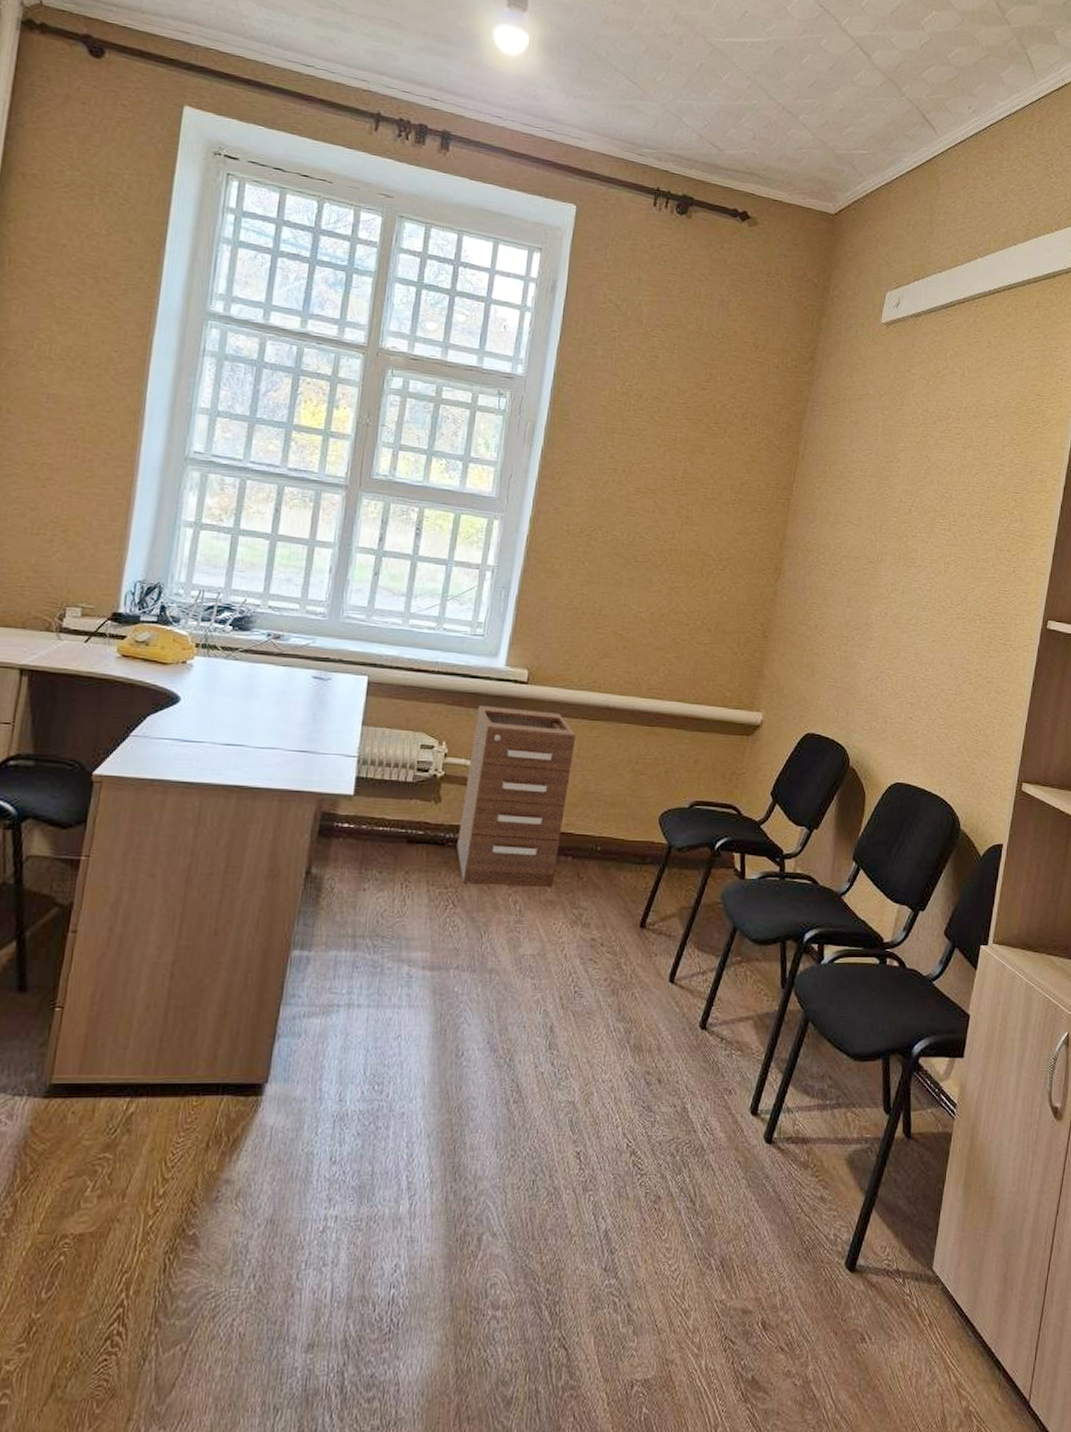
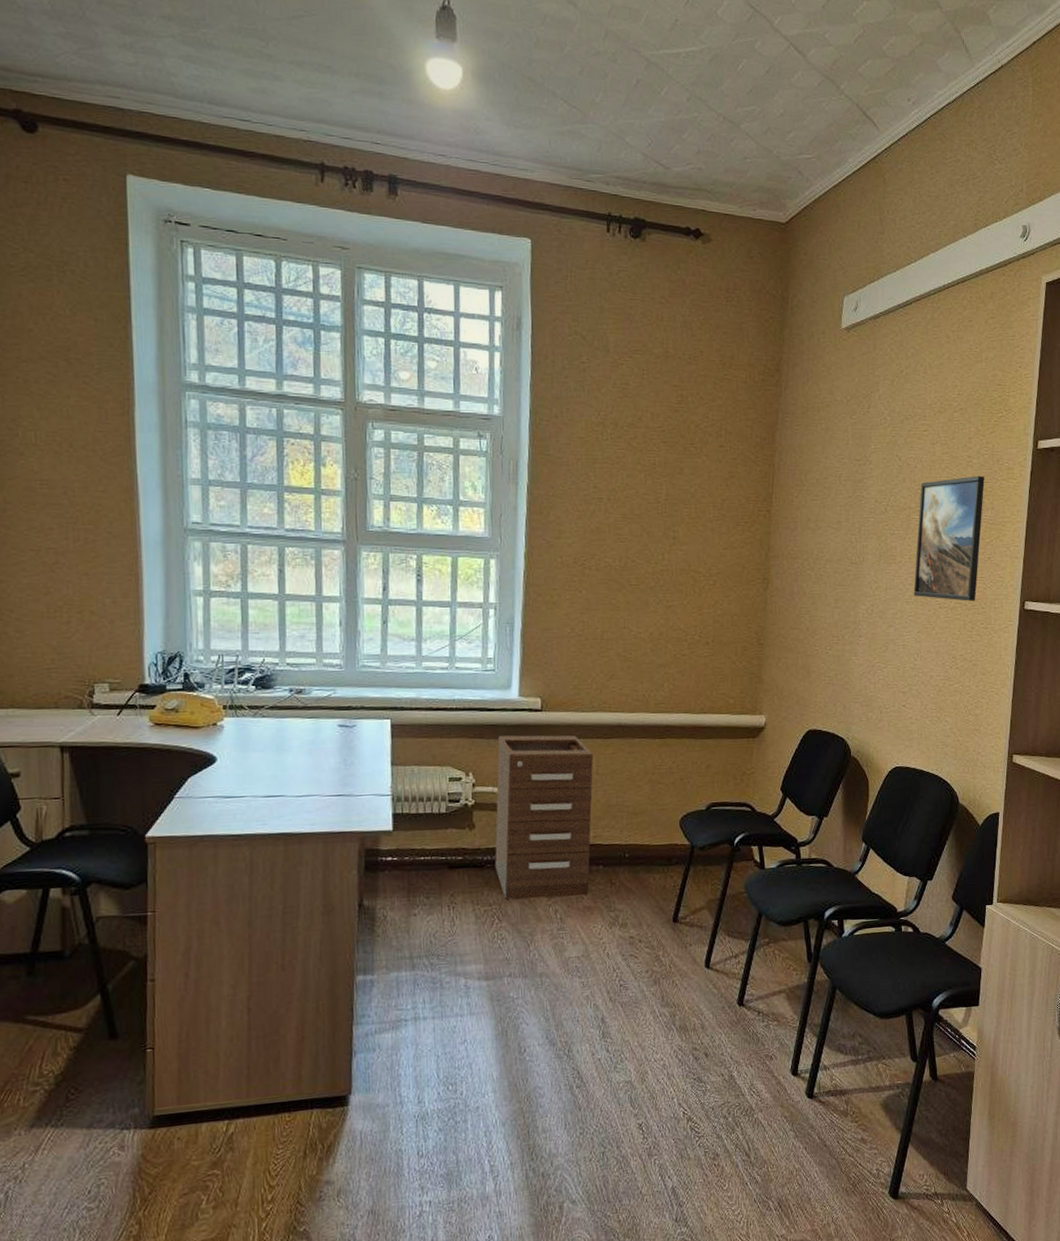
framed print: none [931,485,1016,615] -> present [913,476,985,601]

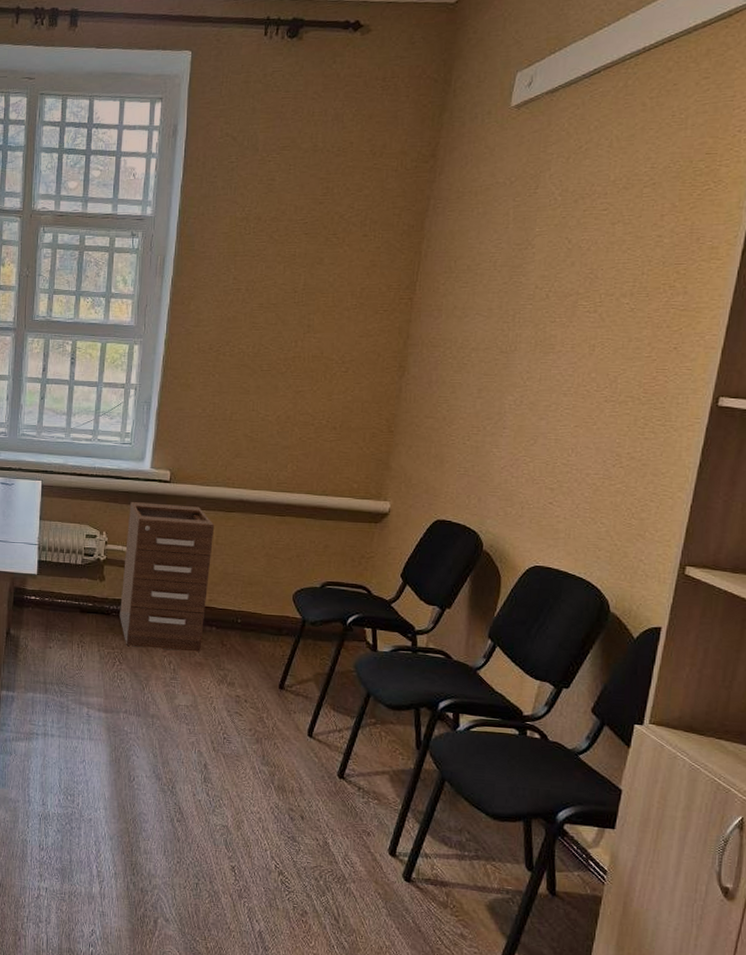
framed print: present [913,476,985,601] -> none [573,257,678,395]

